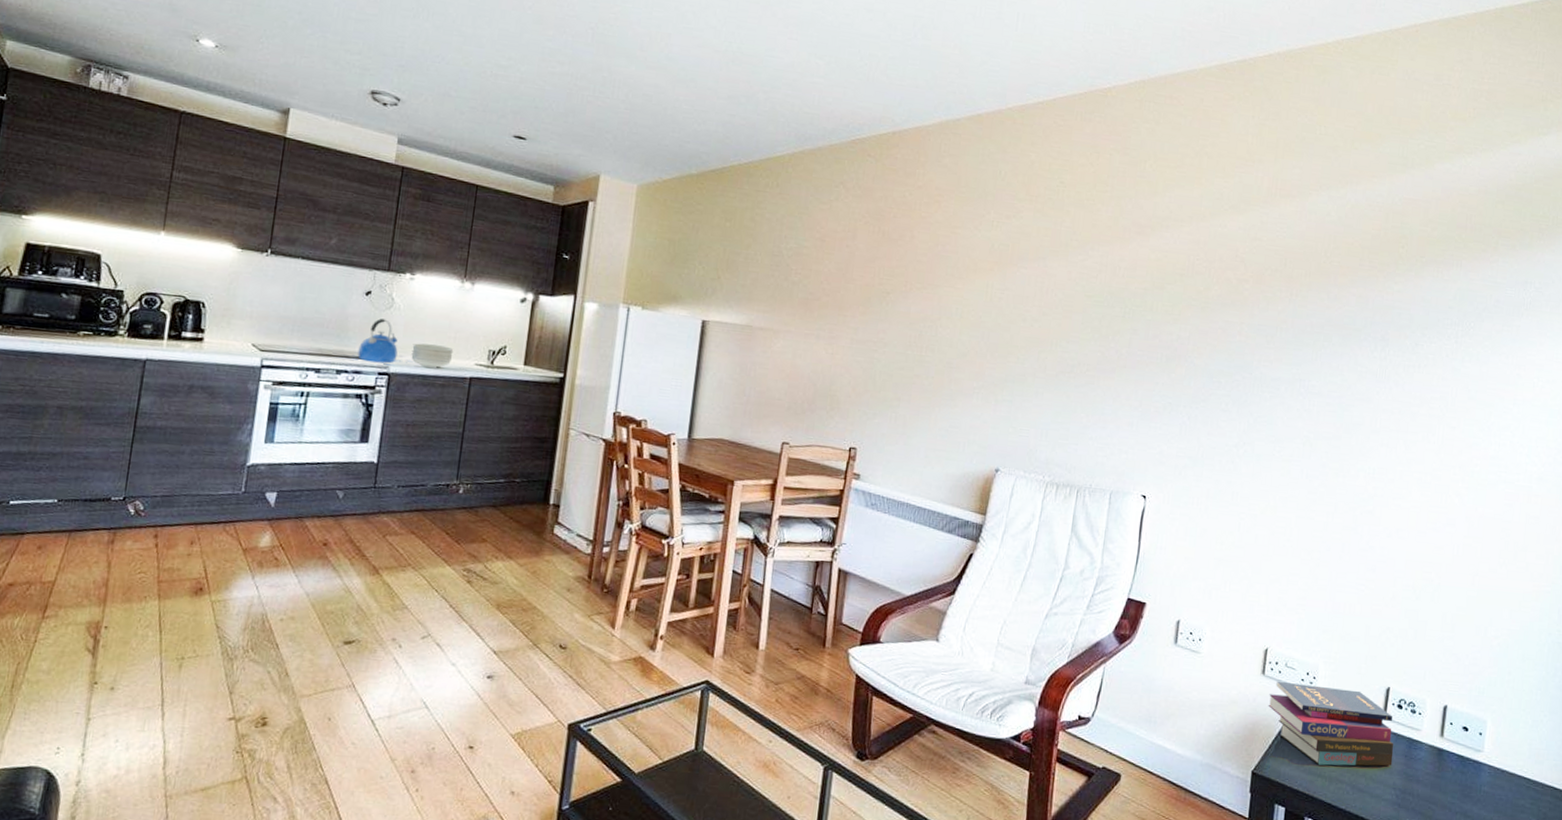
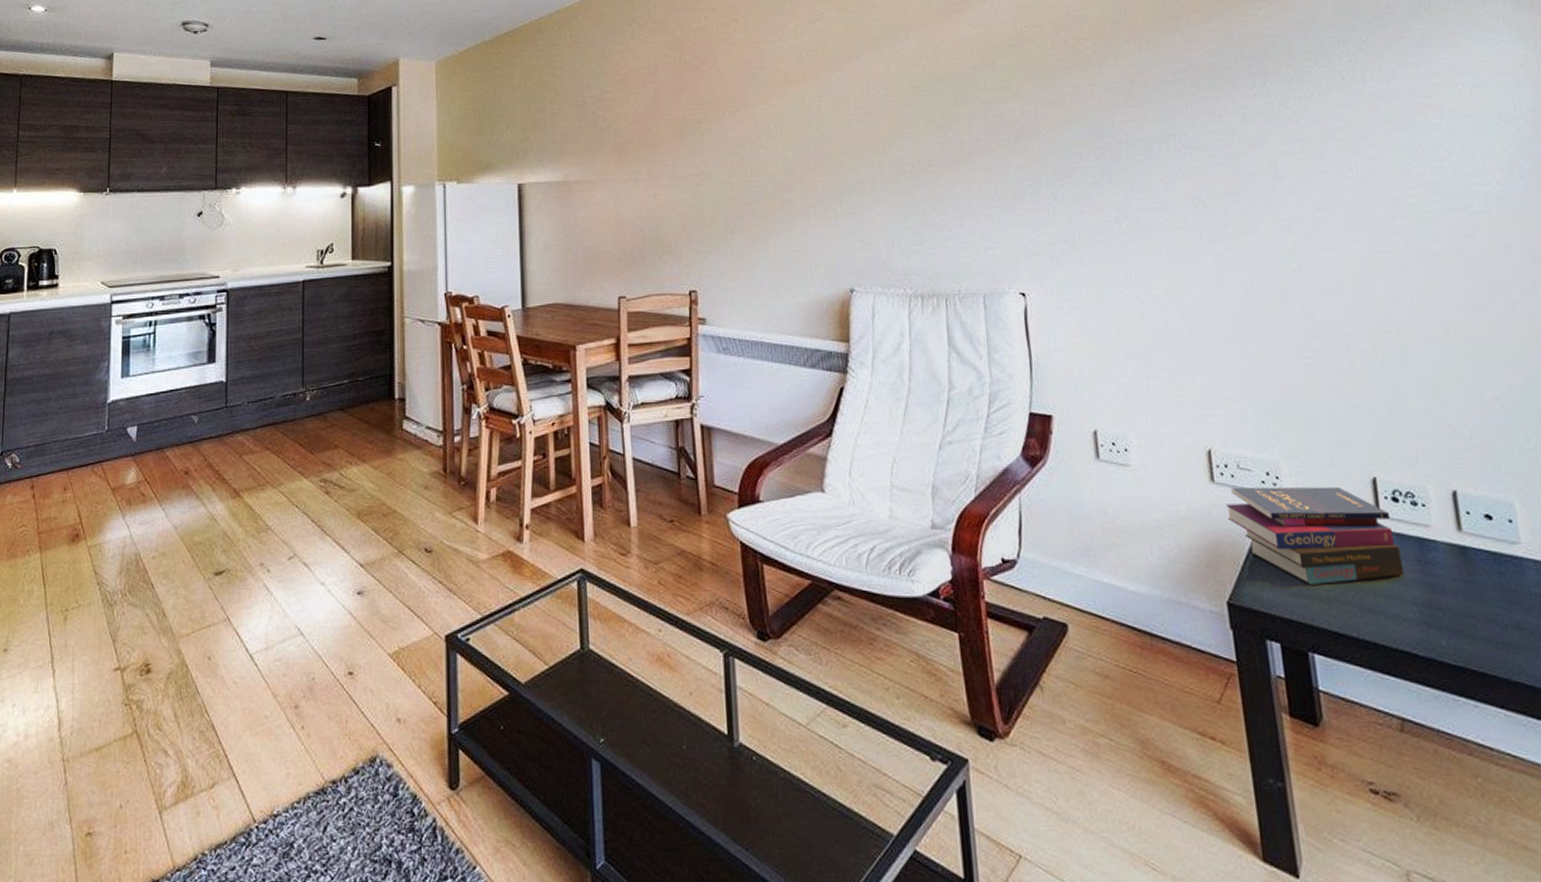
kettle: present [357,318,398,364] -> none [197,236,233,282]
bowl: present [411,343,454,368] -> none [245,253,284,277]

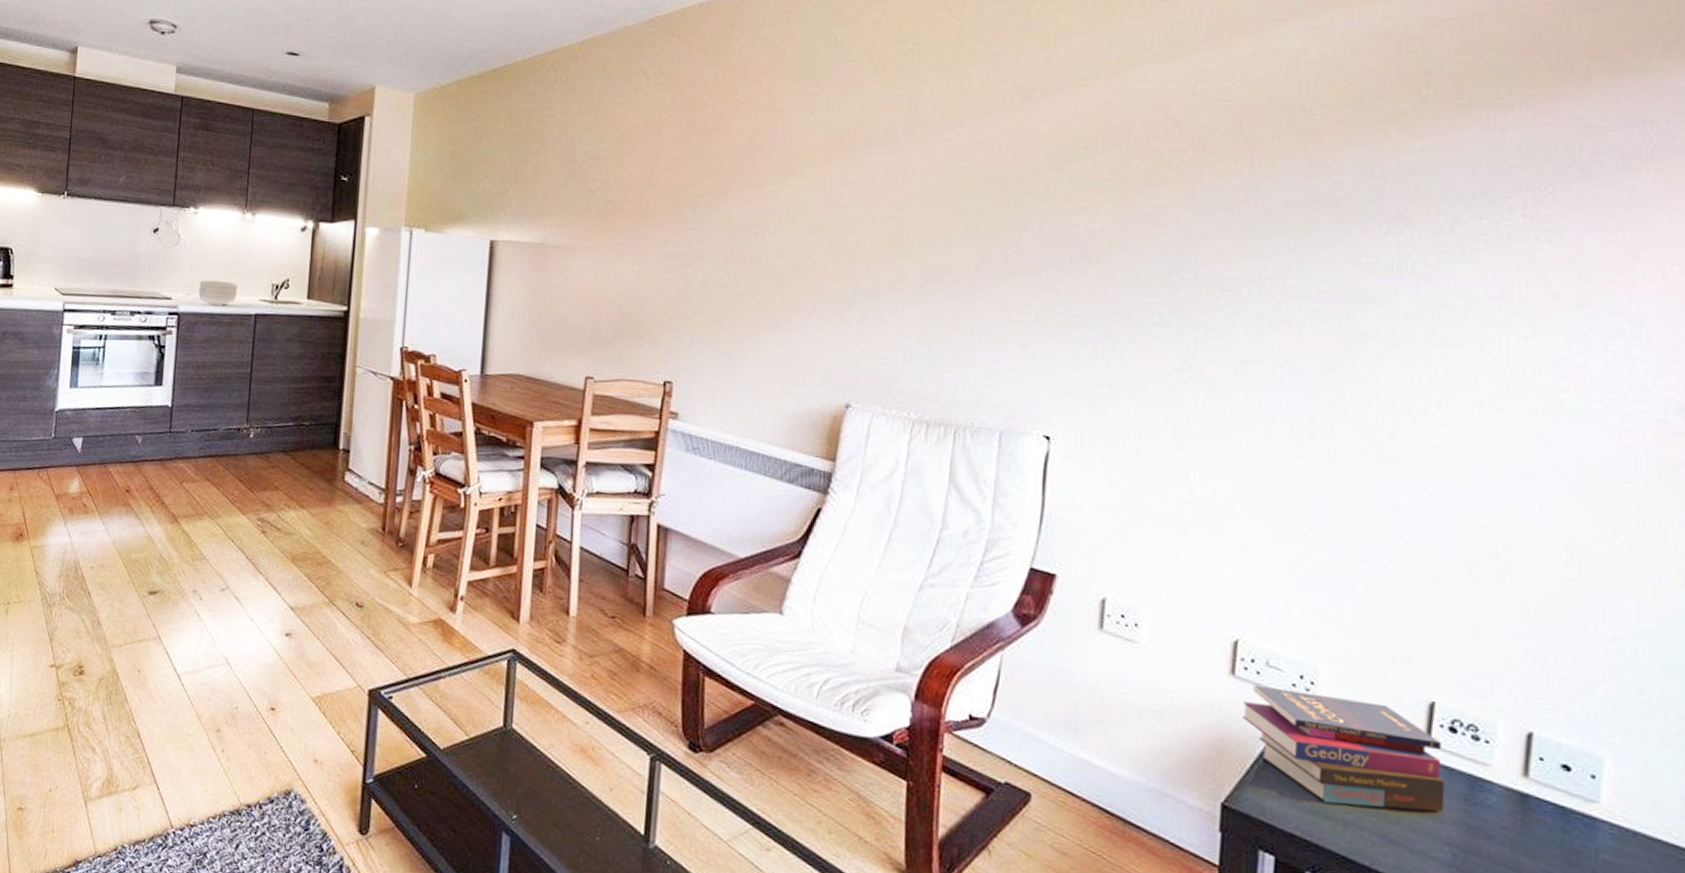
bowl: none [245,253,284,277] -> present [198,280,238,306]

